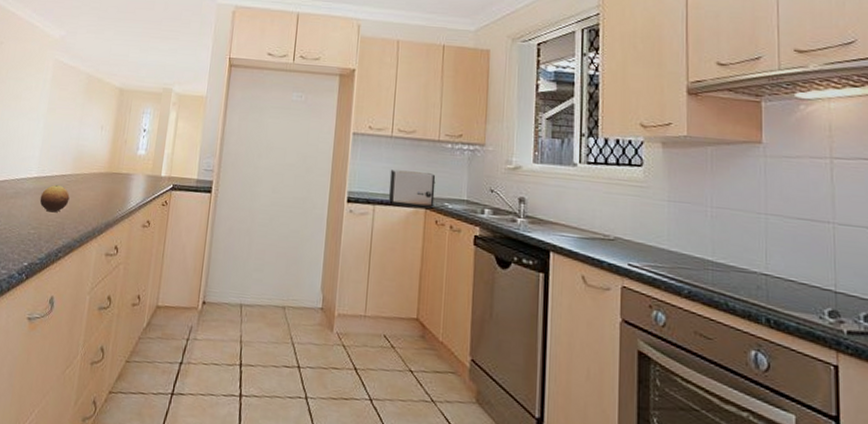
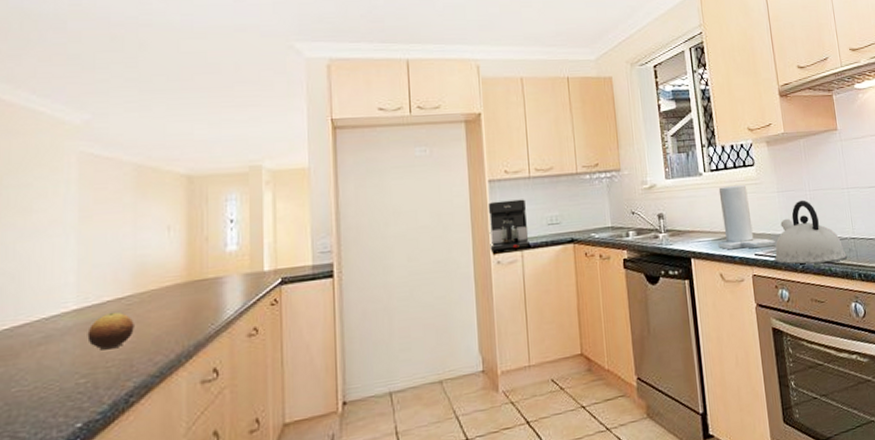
coffee maker: none [345,153,384,204] -> present [488,199,530,253]
toaster: present [388,169,436,210] -> none [533,207,581,248]
paper towel: none [584,183,658,261] -> present [718,184,777,250]
kettle: none [653,215,754,297] -> present [775,200,848,265]

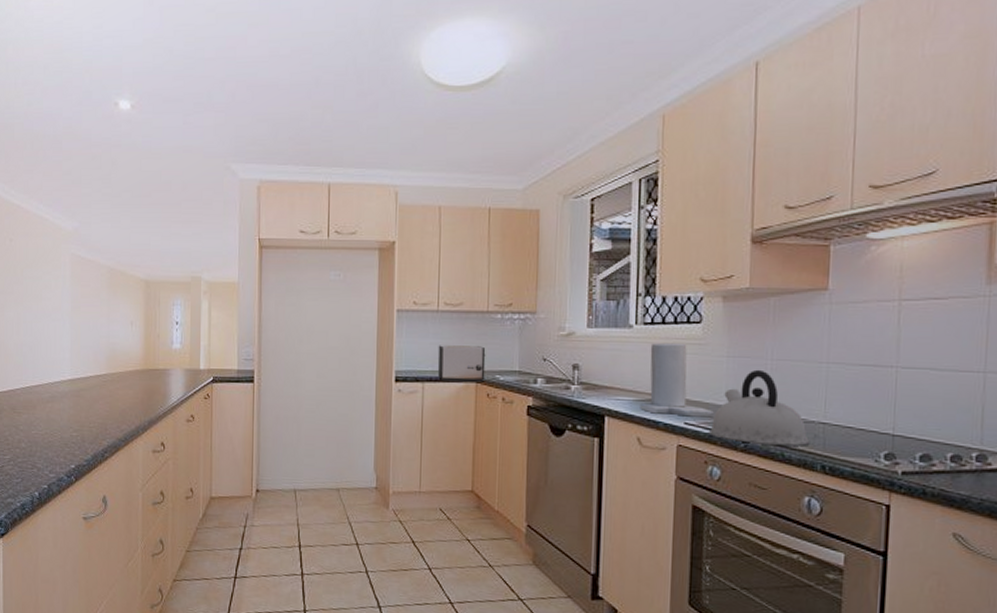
fruit: present [87,312,134,350] -> none [77,385,108,414]
coffee maker: present [488,199,530,253] -> none [393,331,432,382]
toaster: none [533,207,581,248] -> present [437,345,486,383]

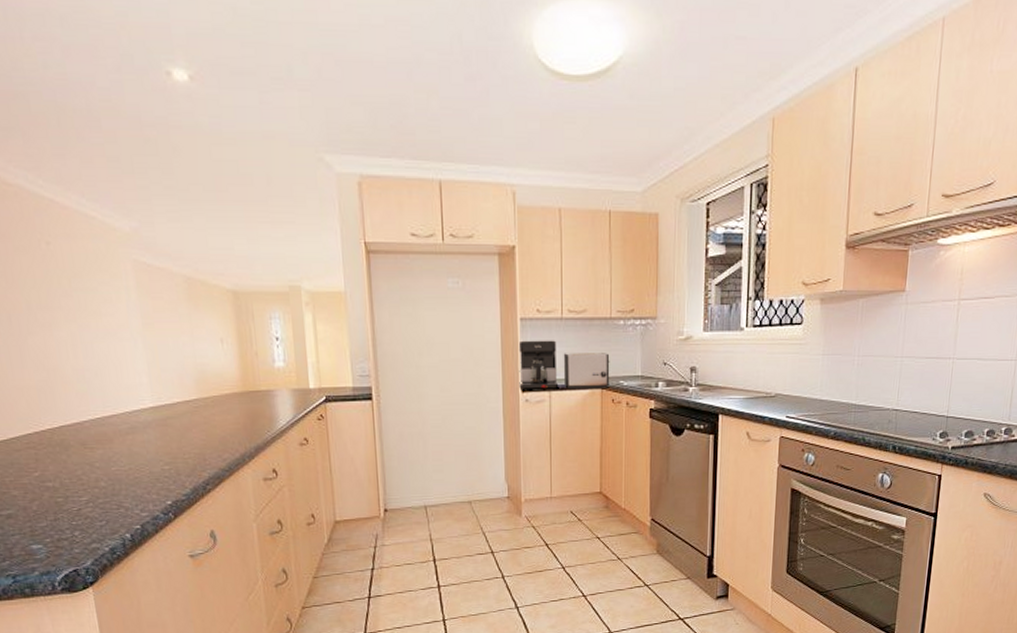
coffee maker: none [393,331,432,382] -> present [518,340,558,391]
paper towel: present [640,343,715,418] -> none [749,343,812,411]
kettle: present [709,369,811,446] -> none [806,365,886,431]

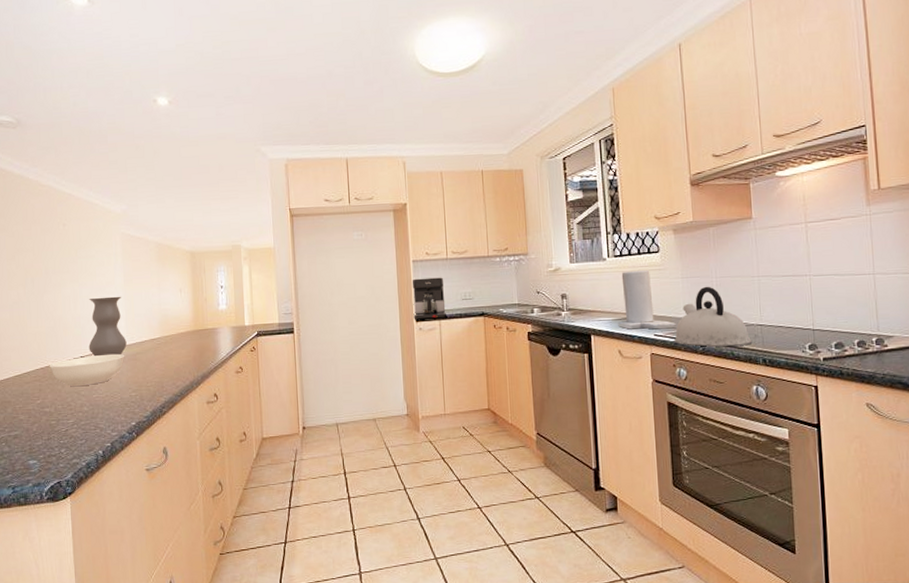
bowl: none [46,417,152,457] -> present [49,353,125,387]
vase: none [94,344,153,420] -> present [88,296,127,357]
toaster: present [563,353,610,390] -> none [449,285,491,319]
paper towel: none [749,343,812,411] -> present [618,270,678,330]
kettle: none [806,365,886,431] -> present [674,286,753,347]

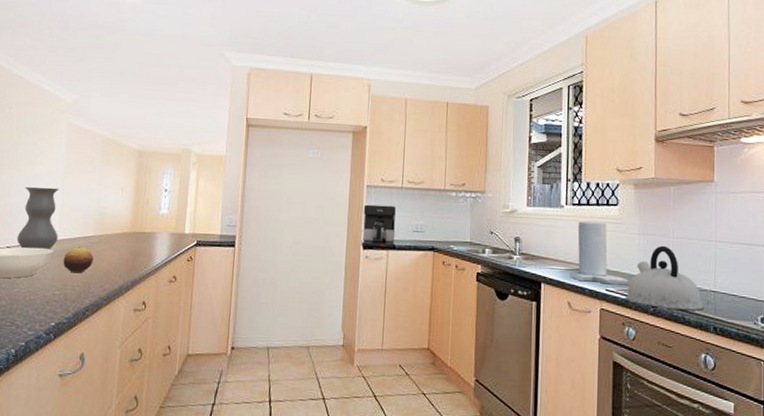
fruit: none [134,348,163,374] -> present [63,246,94,273]

